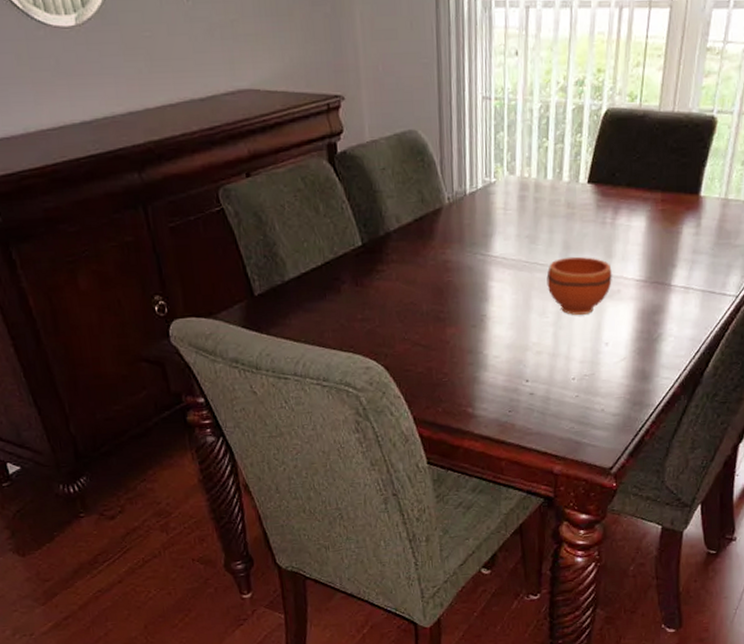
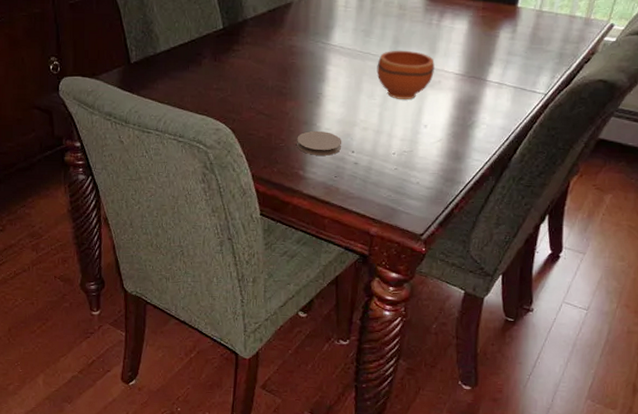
coaster: none [462,359,514,389] -> present [297,130,342,156]

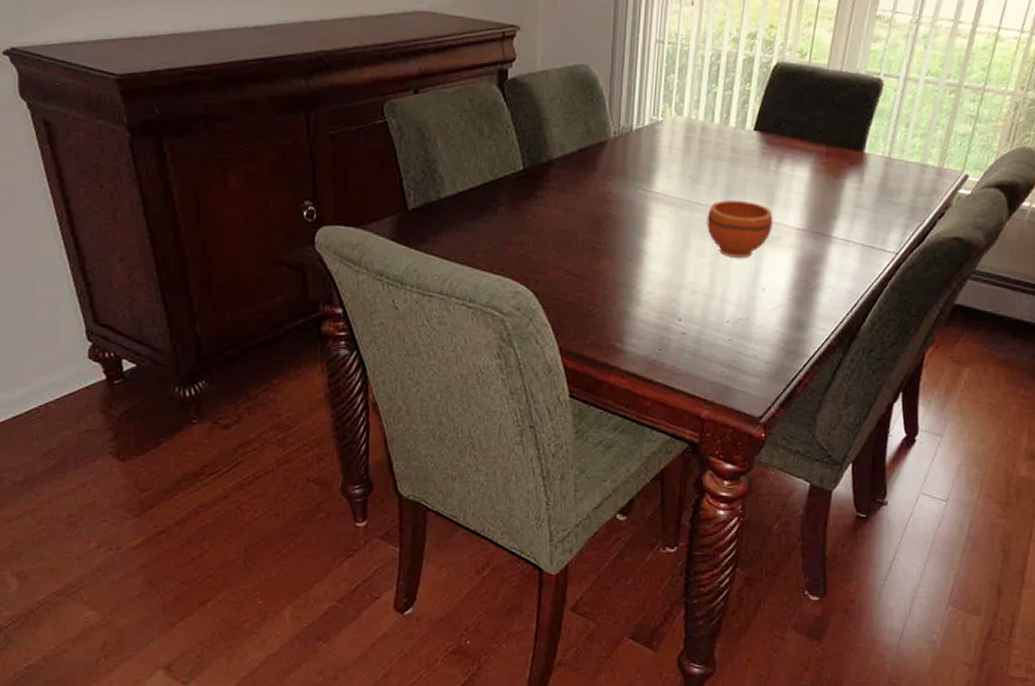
coaster: present [297,130,342,156] -> none [613,294,667,324]

